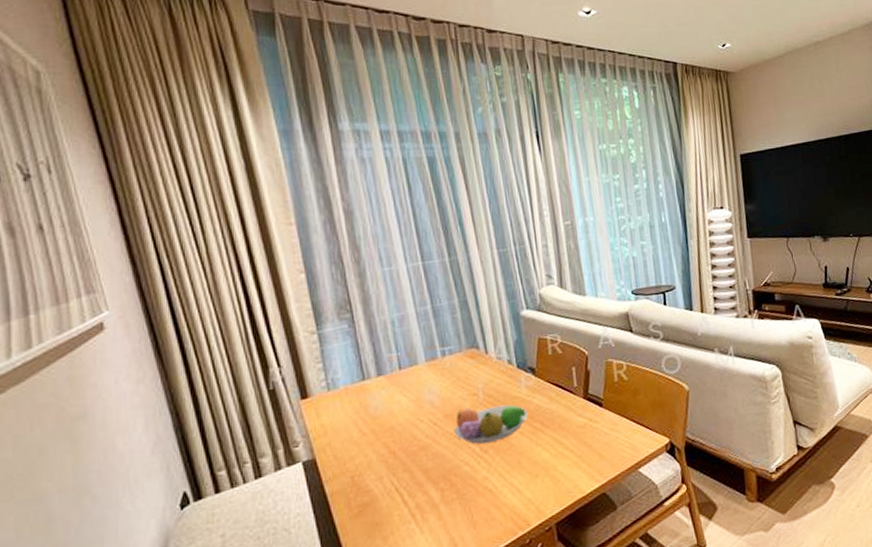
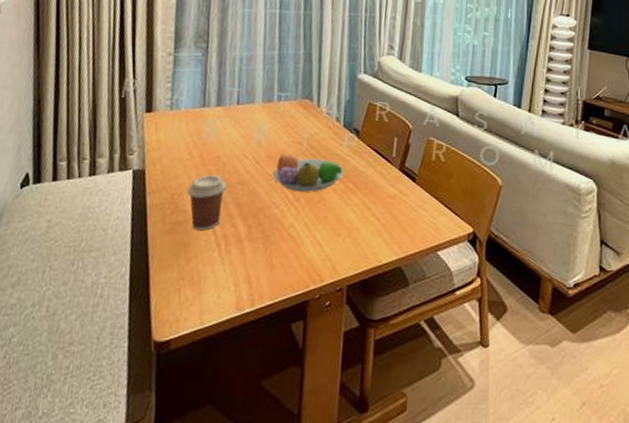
coffee cup: none [367,447,410,507] -> present [187,175,227,231]

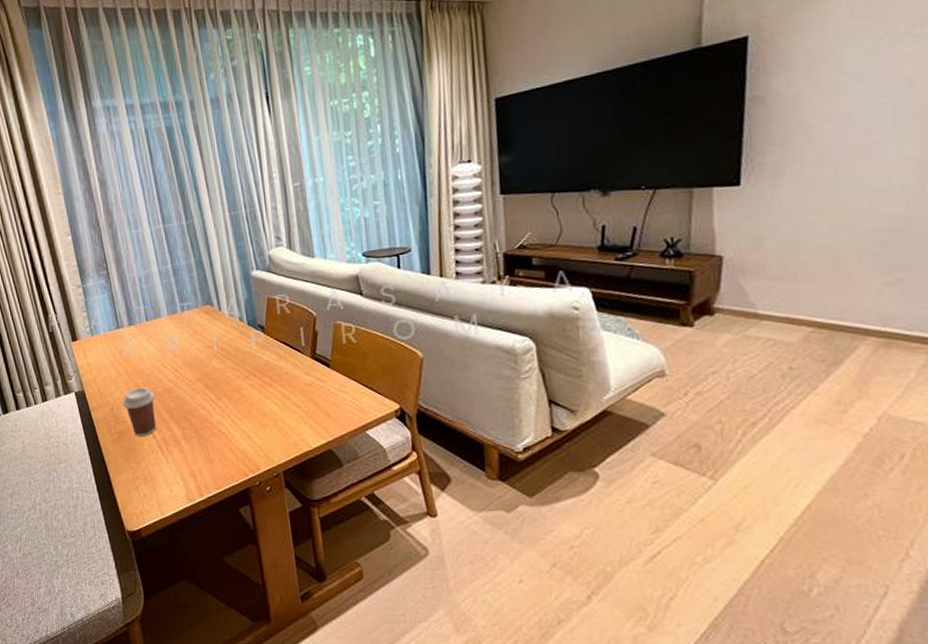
fruit bowl: present [272,154,344,192] -> none [192,358,258,392]

